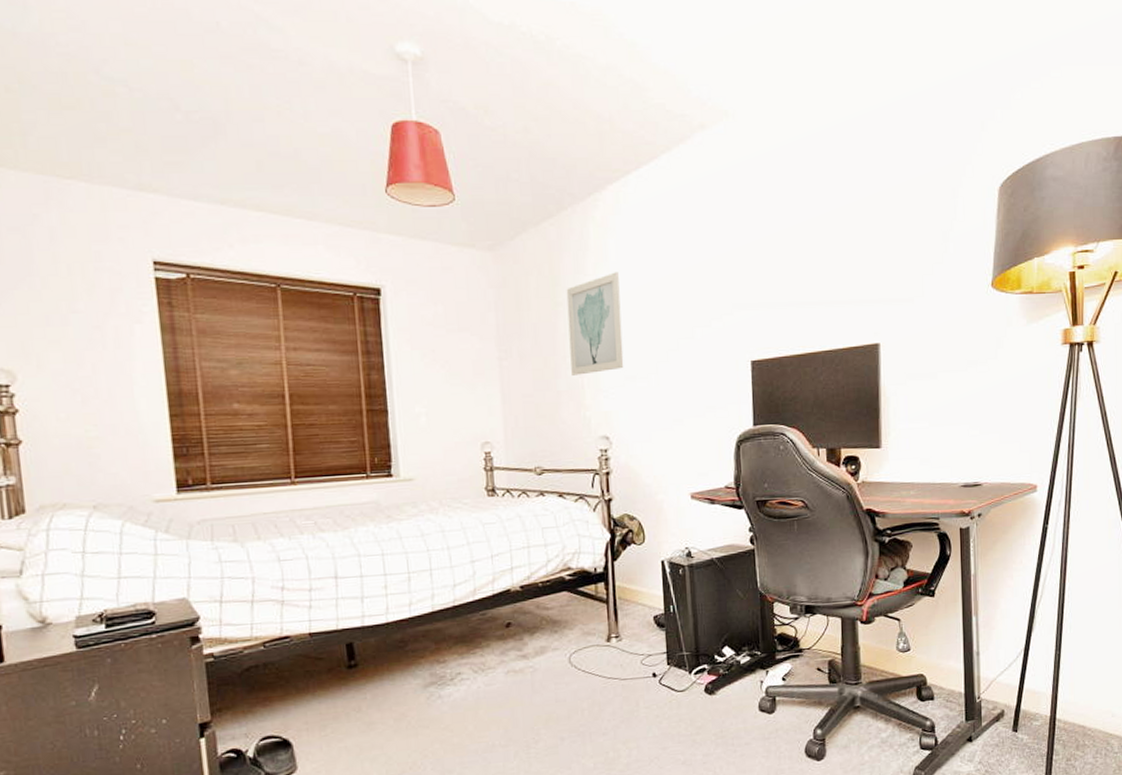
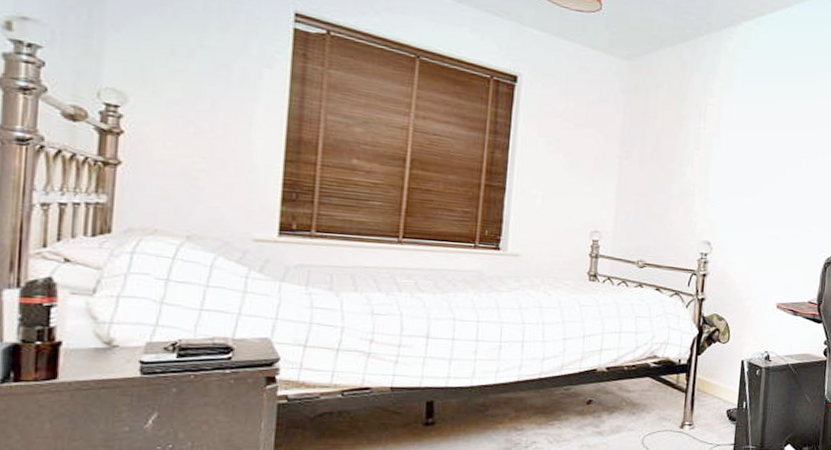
wall art: present [566,272,624,376] -> none [685,98,741,184]

